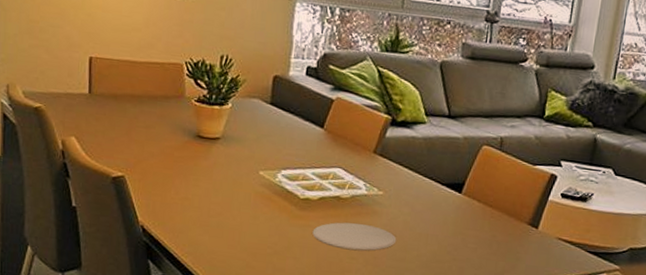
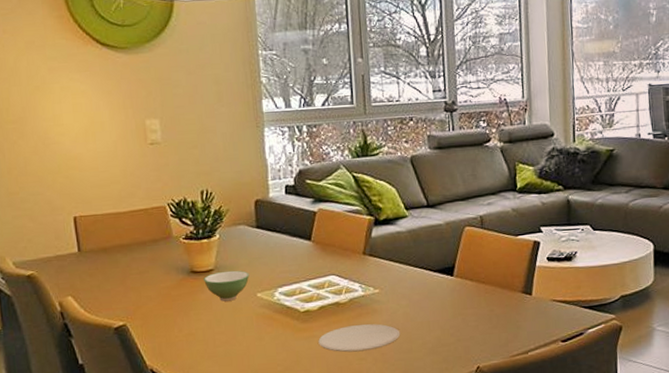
bowl: none [209,141,255,174] -> present [204,270,250,302]

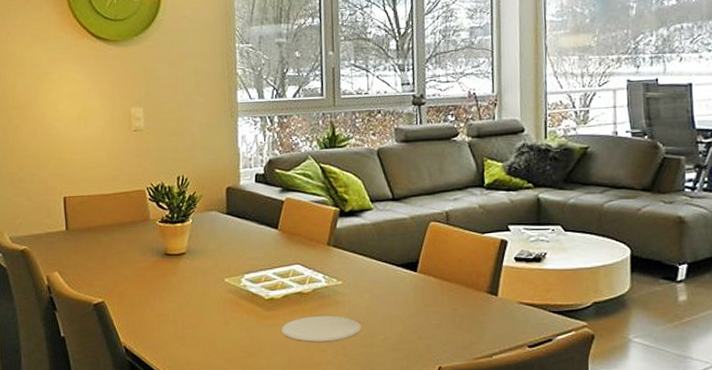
bowl: present [204,270,250,302] -> none [176,254,219,285]

